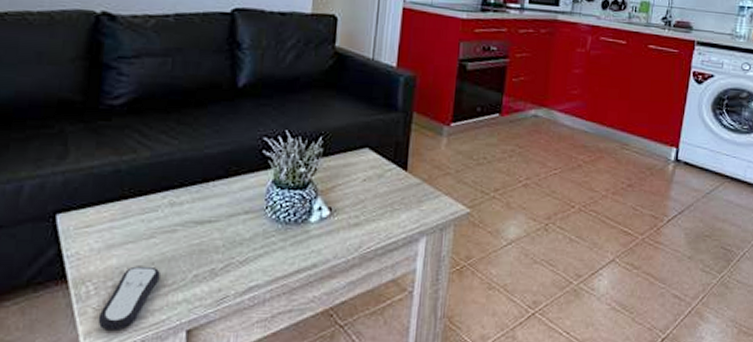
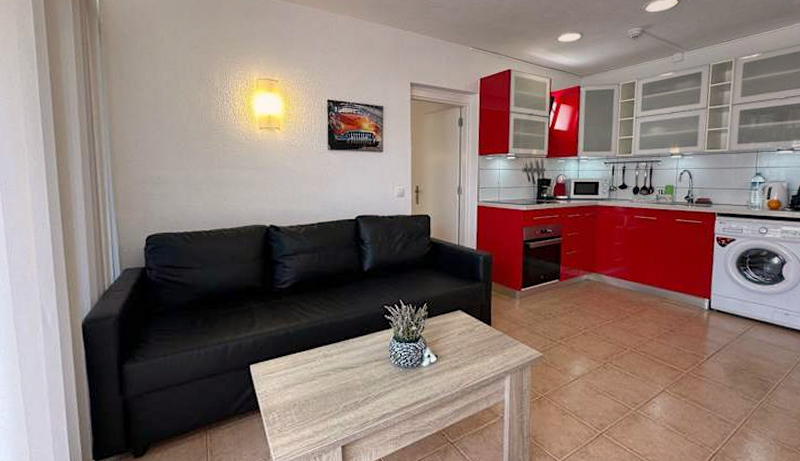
remote control: present [97,266,160,330] -> none [282,400,321,446]

